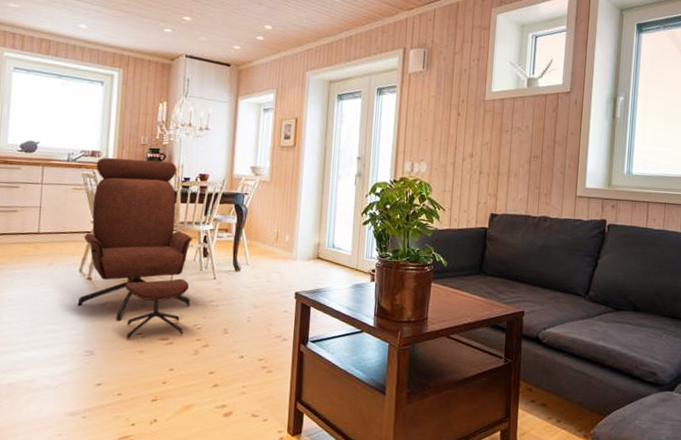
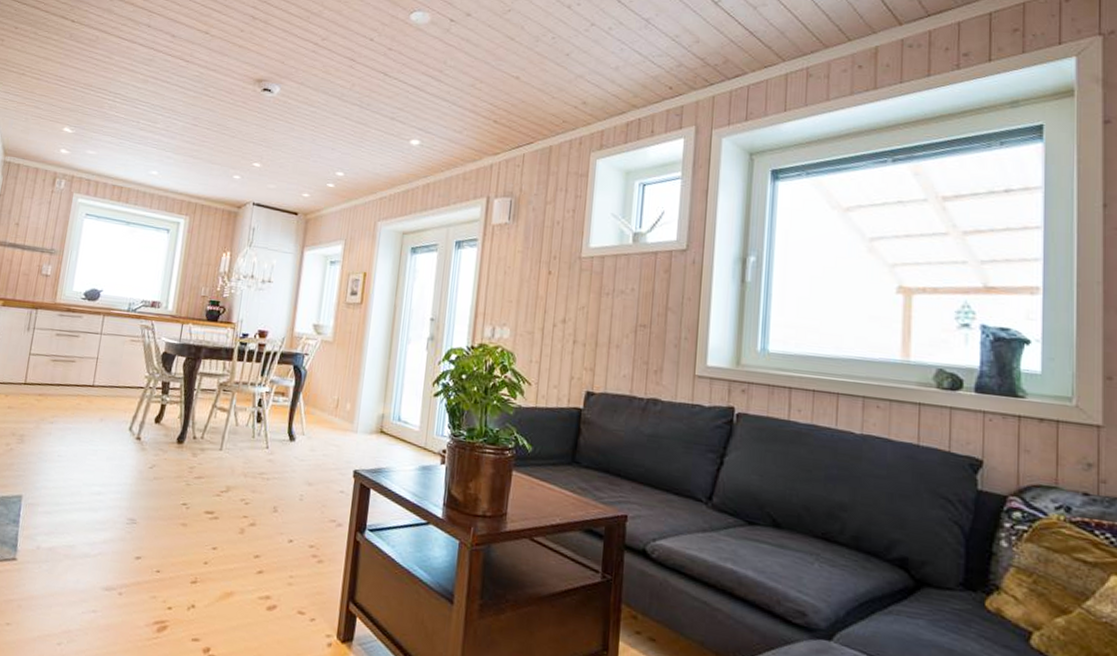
lounge chair: present [77,157,192,339] -> none [124,308,247,509]

